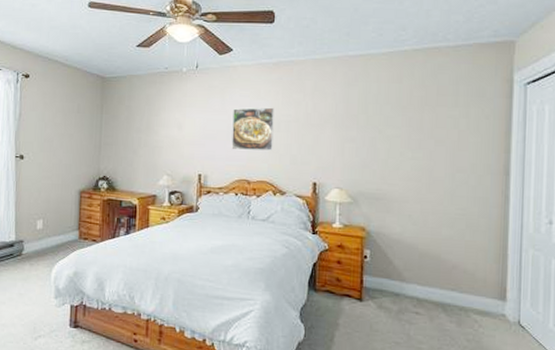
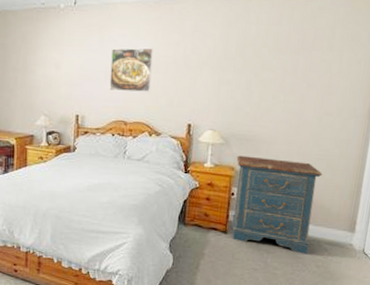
dresser: none [366,215,462,326] -> present [231,155,323,255]

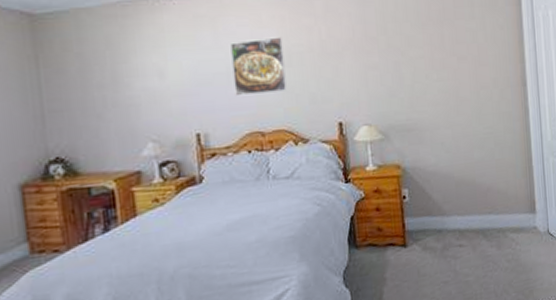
dresser: present [231,155,323,255] -> none [400,144,497,253]

